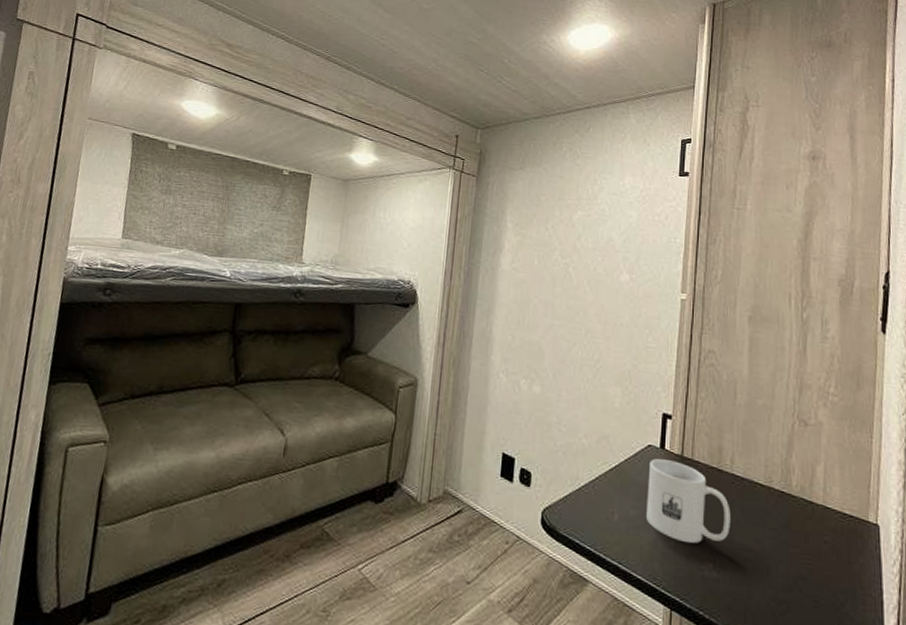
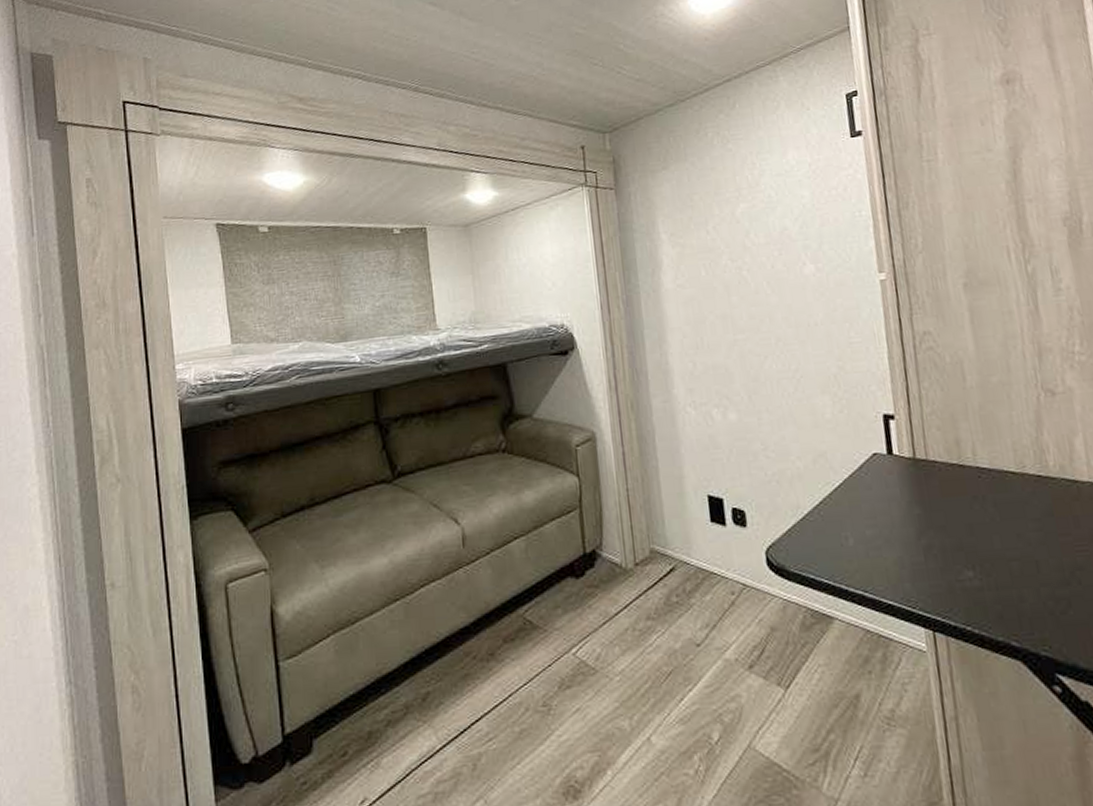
mug: present [646,458,731,544] -> none [878,465,986,555]

